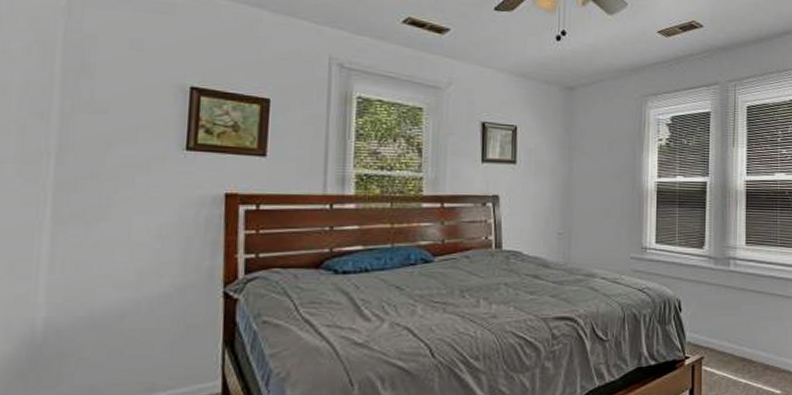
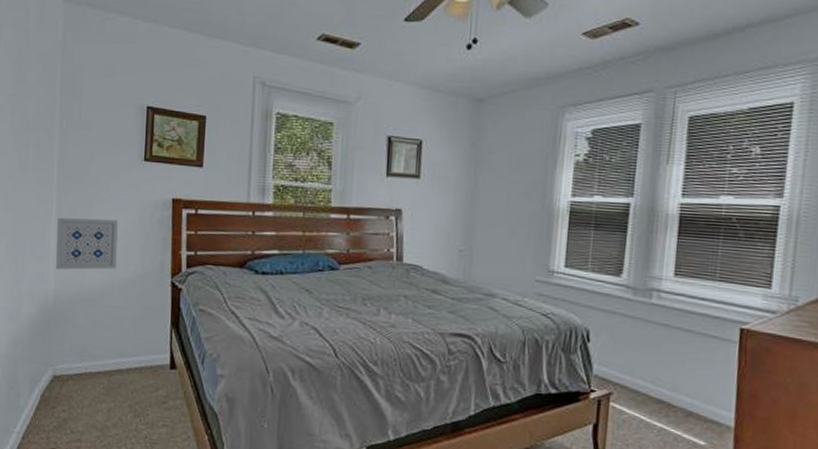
wall art: none [49,221,147,291] -> present [56,217,118,270]

